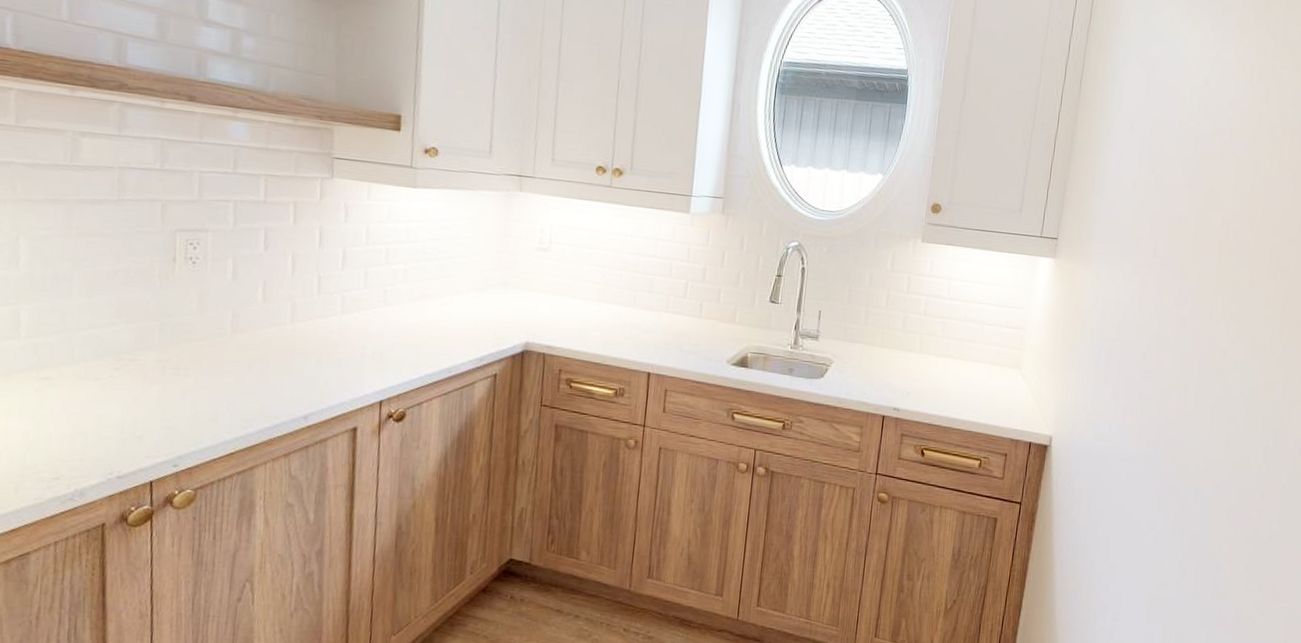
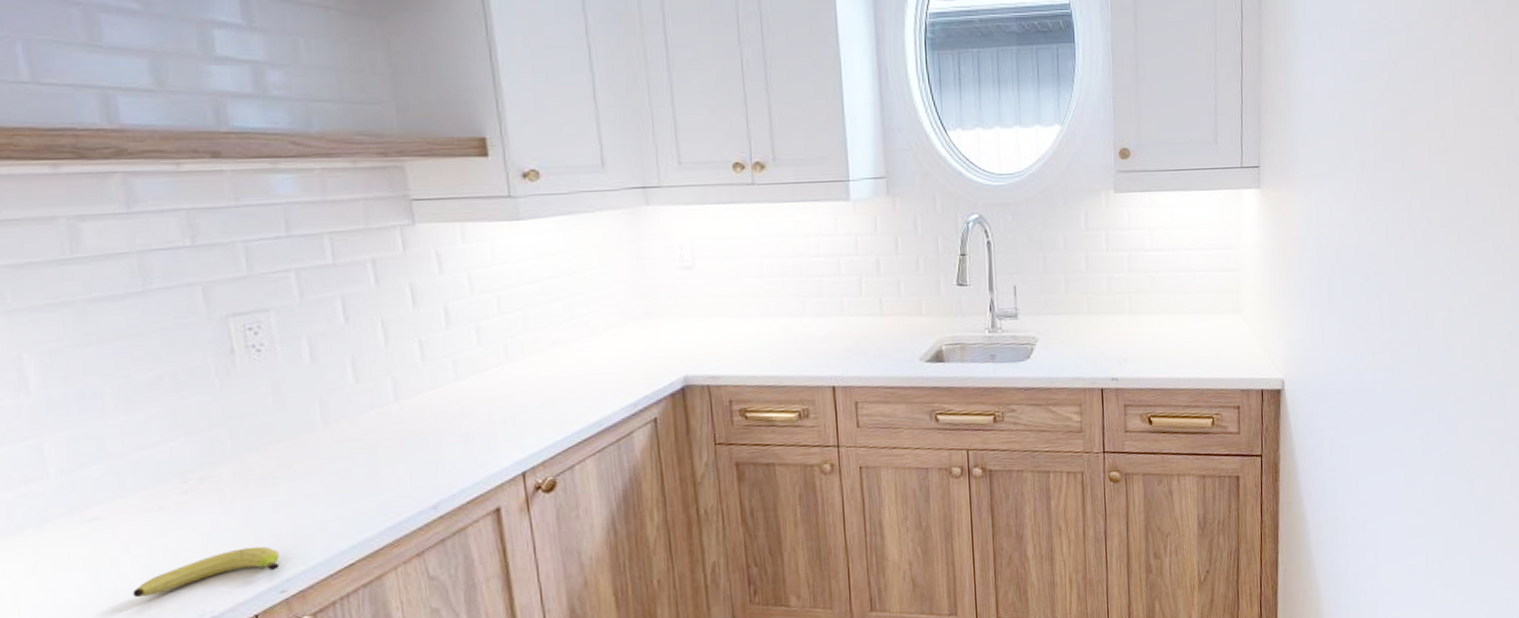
fruit: none [62,423,178,450] -> present [132,546,280,598]

